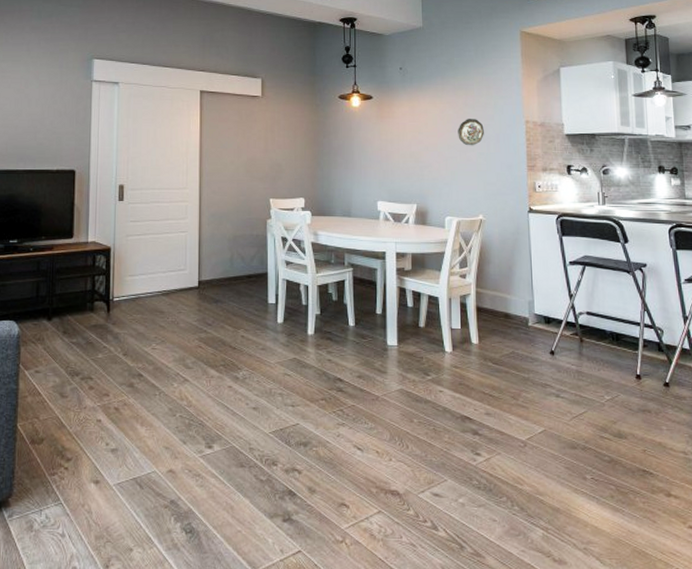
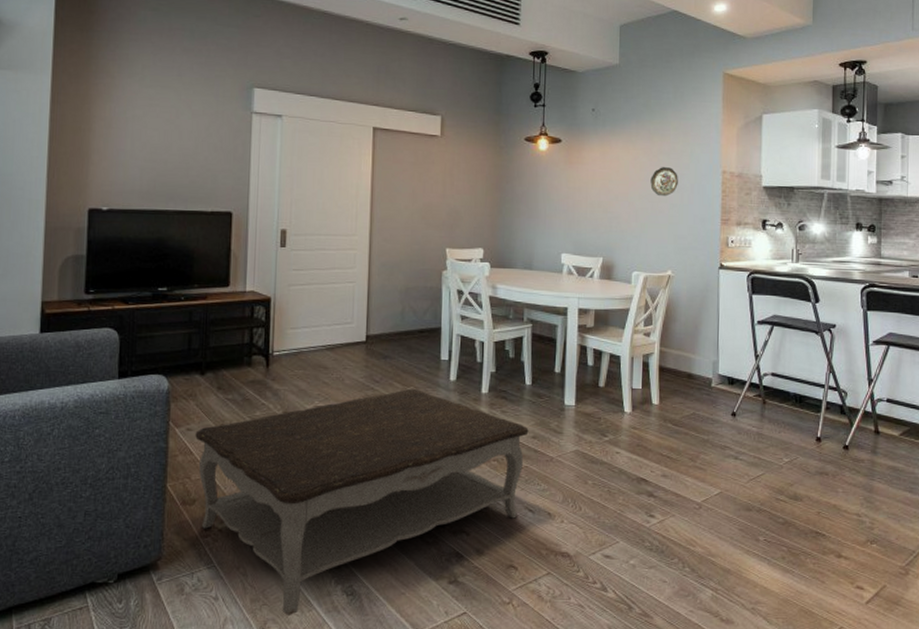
coffee table: none [43,330,354,552] -> present [195,388,529,615]

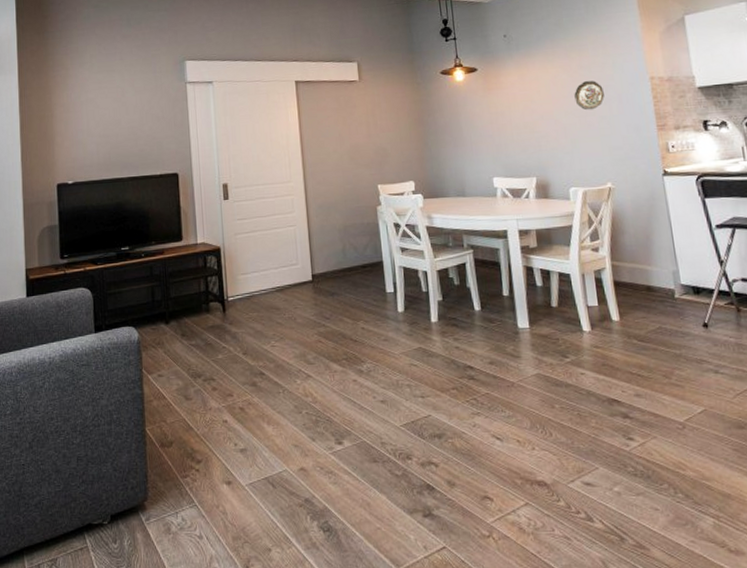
coffee table: present [195,388,529,615] -> none [166,322,486,553]

